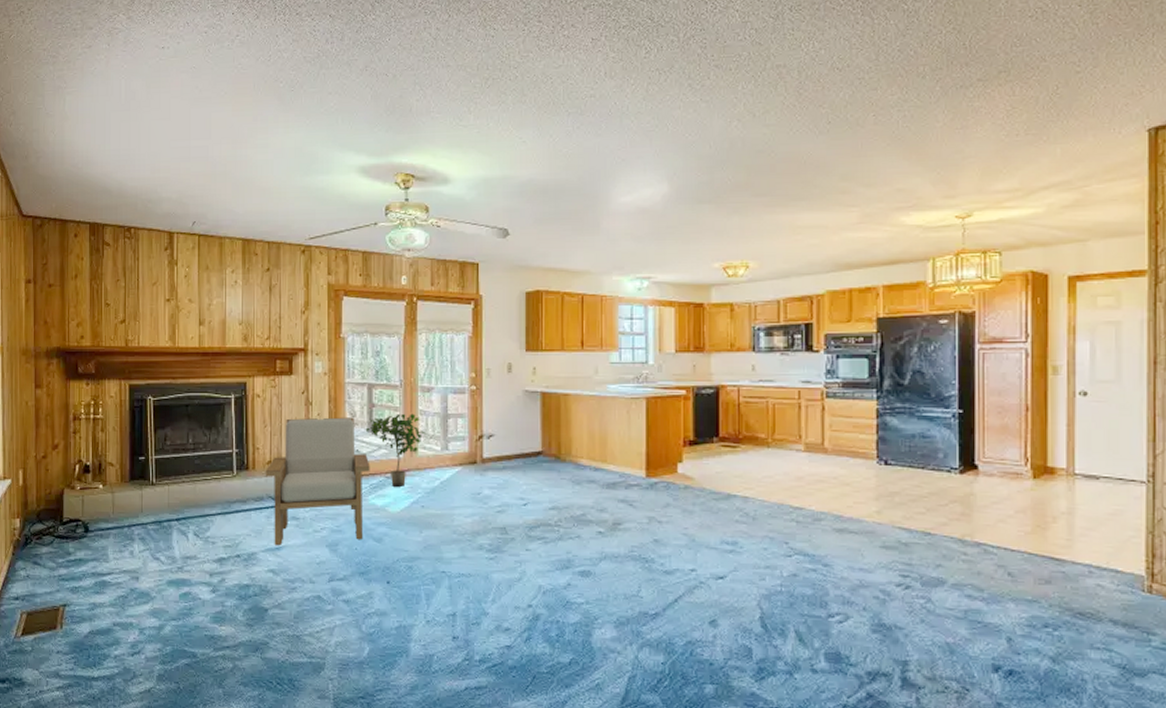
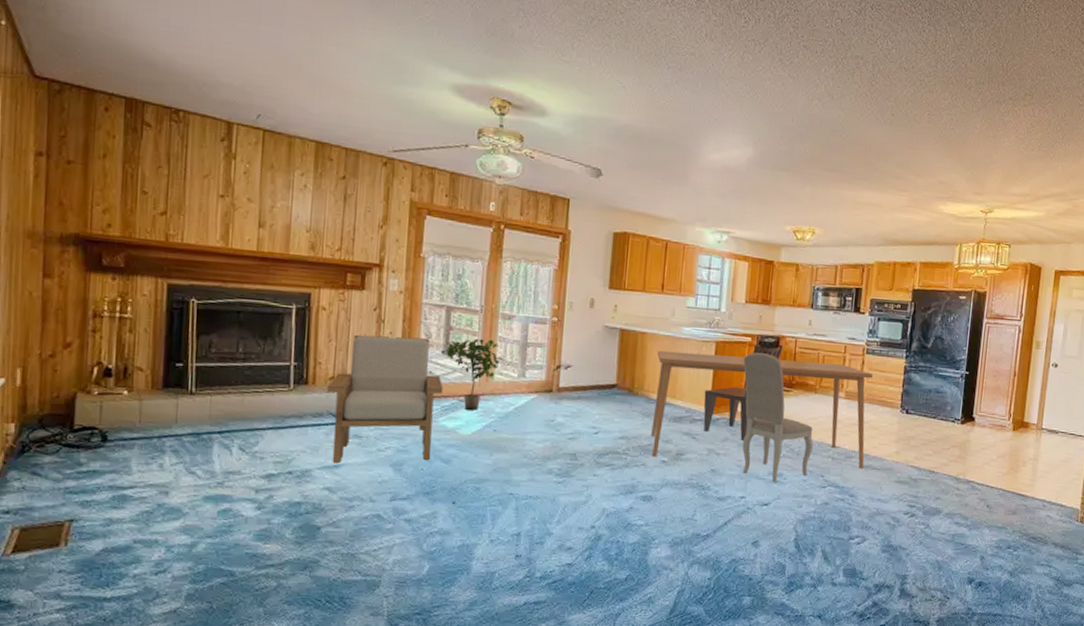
dining table: none [582,411,837,533] -> present [651,350,873,469]
dining chair: none [638,395,724,505] -> present [703,343,784,440]
dining chair: none [679,406,771,552] -> present [742,352,813,483]

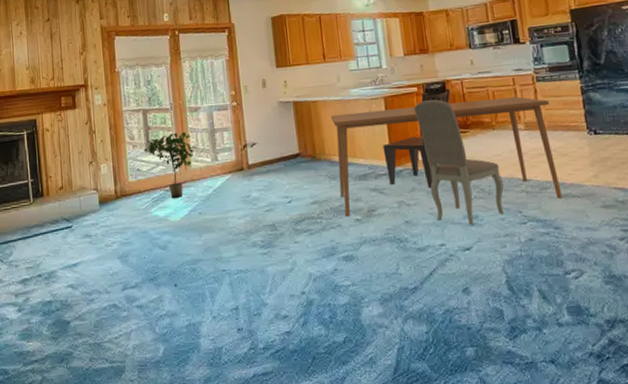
armchair: present [326,334,444,463] -> none [58,140,151,262]

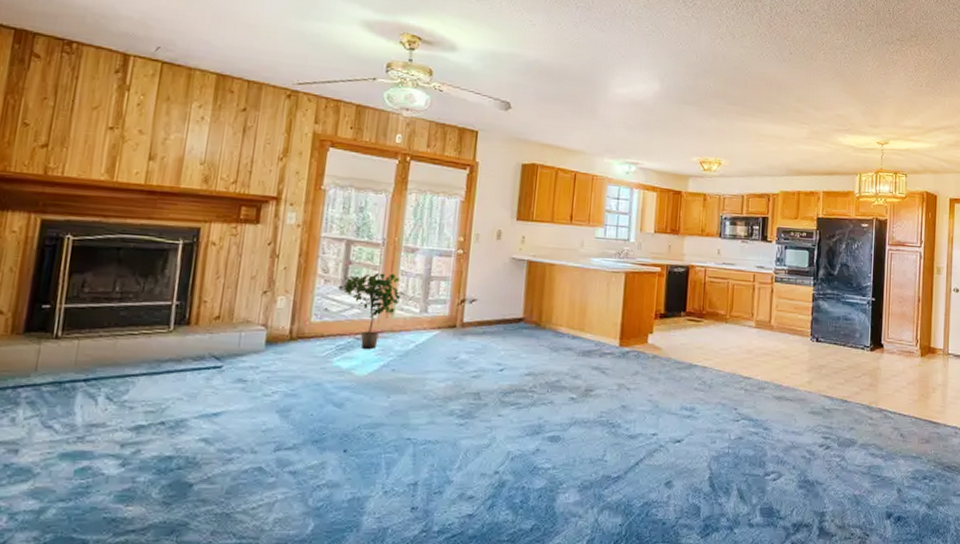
dining table: present [330,96,563,217] -> none [559,282,782,400]
dining chair: present [383,88,451,188] -> none [613,273,693,374]
dining chair: present [413,99,504,226] -> none [653,283,725,418]

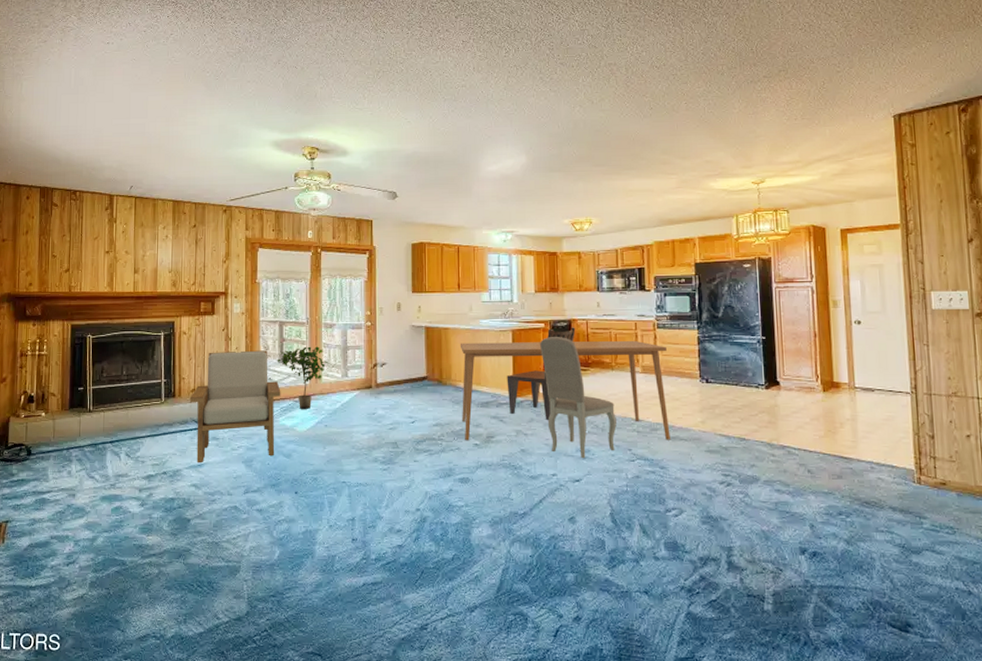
armchair: none [210,270,340,411] -> present [189,350,281,462]
dining table: none [559,282,782,400] -> present [460,340,671,441]
dining chair: none [613,273,693,374] -> present [507,327,576,420]
dining chair: none [653,283,725,418] -> present [539,337,617,459]

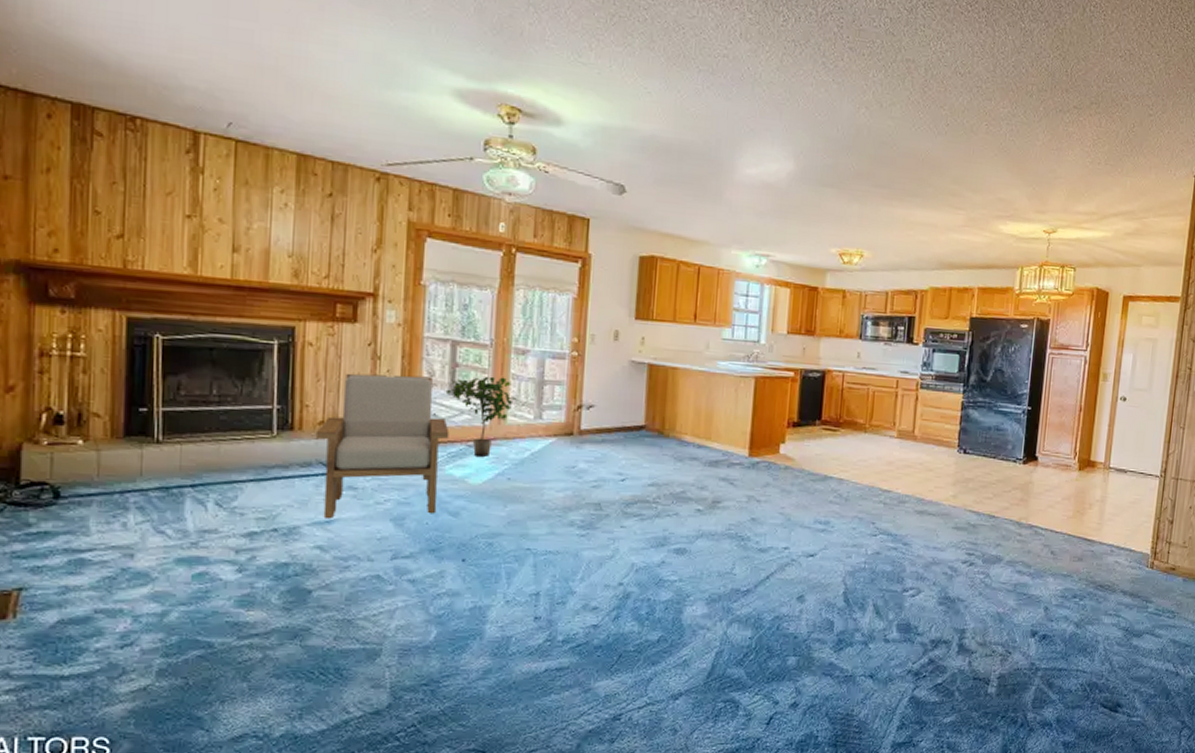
dining table: present [460,340,671,441] -> none [684,387,927,514]
dining chair: present [507,327,576,420] -> none [742,378,830,486]
dining chair: present [539,337,617,459] -> none [785,388,863,532]

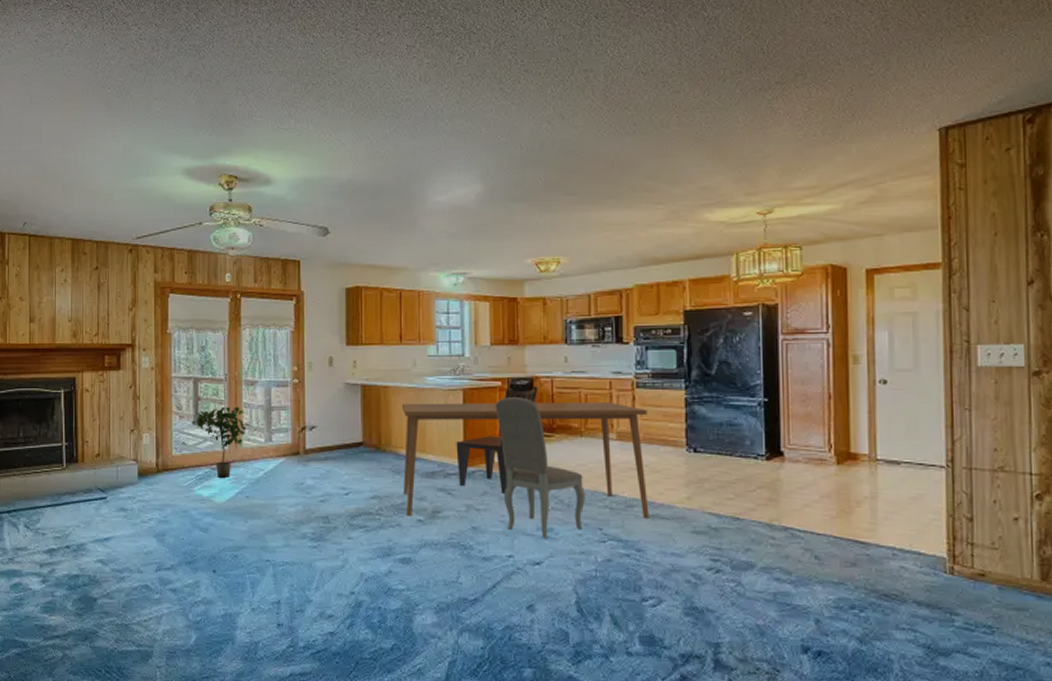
armchair: present [315,373,450,518] -> none [94,411,196,536]
dining table: none [684,387,927,514] -> present [401,401,649,519]
dining chair: none [742,378,830,486] -> present [456,386,538,493]
dining chair: none [785,388,863,532] -> present [494,397,585,539]

